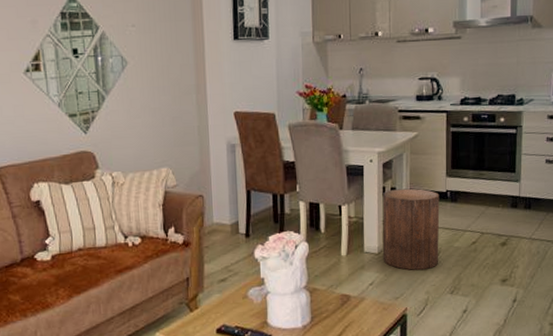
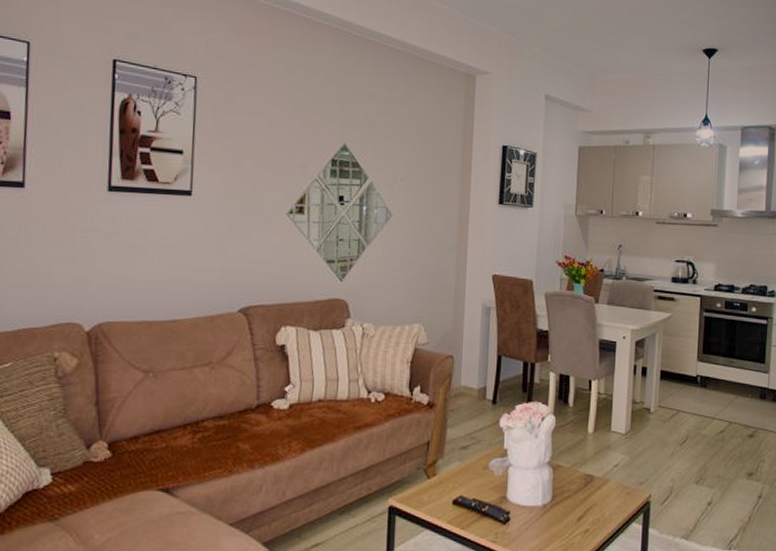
stool: present [382,188,440,270] -> none [630,369,690,455]

